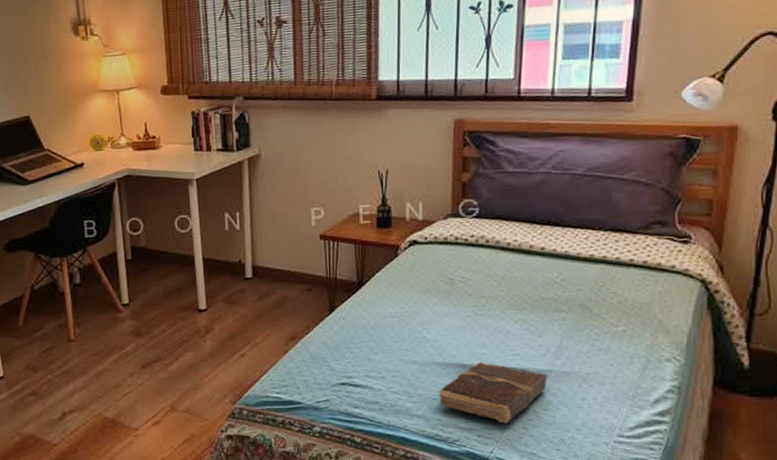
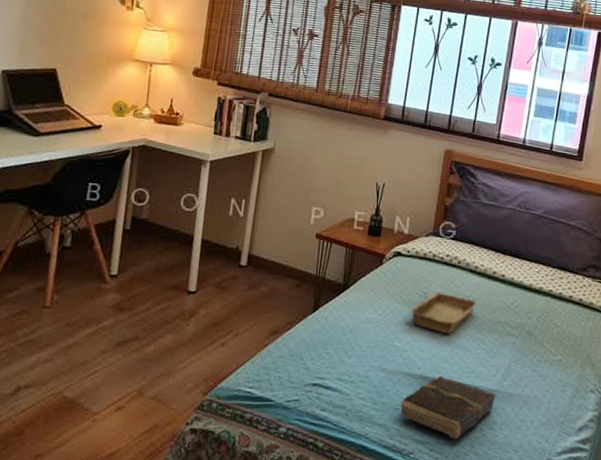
tray: none [435,275,514,319] -> present [409,291,478,335]

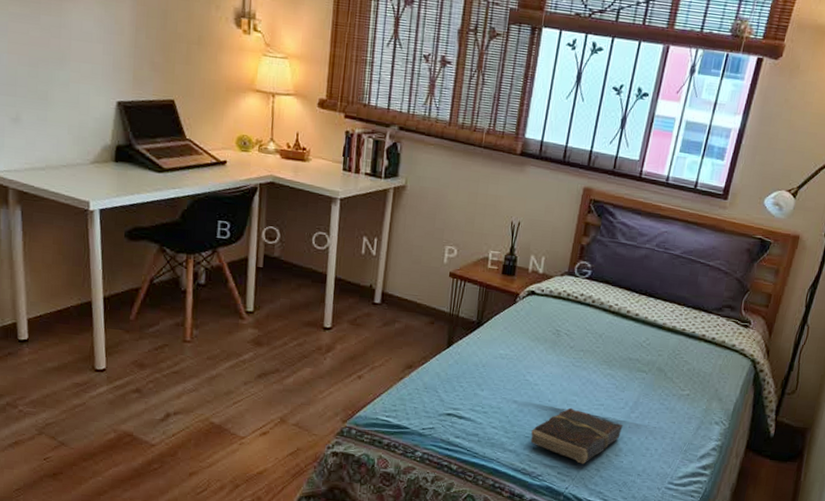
tray: present [409,291,478,335] -> none [541,329,610,370]

